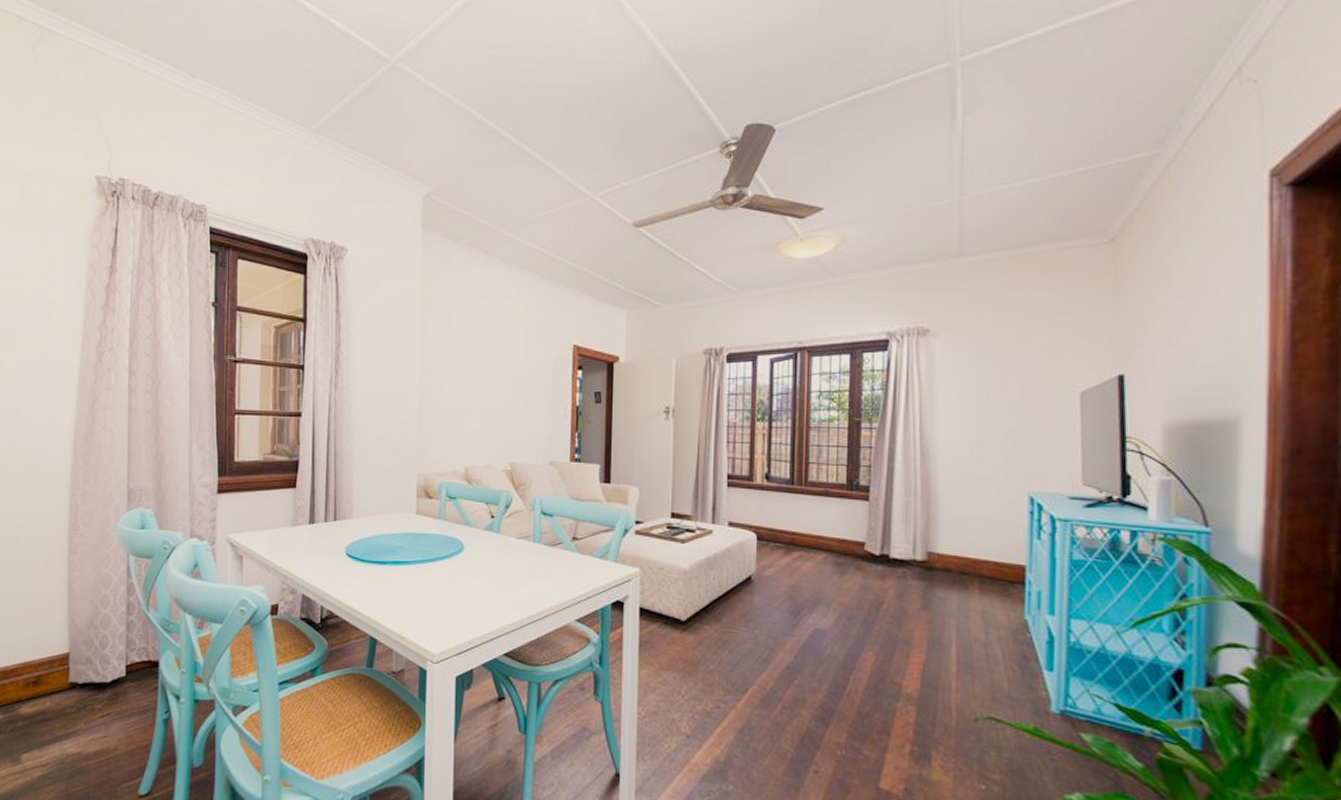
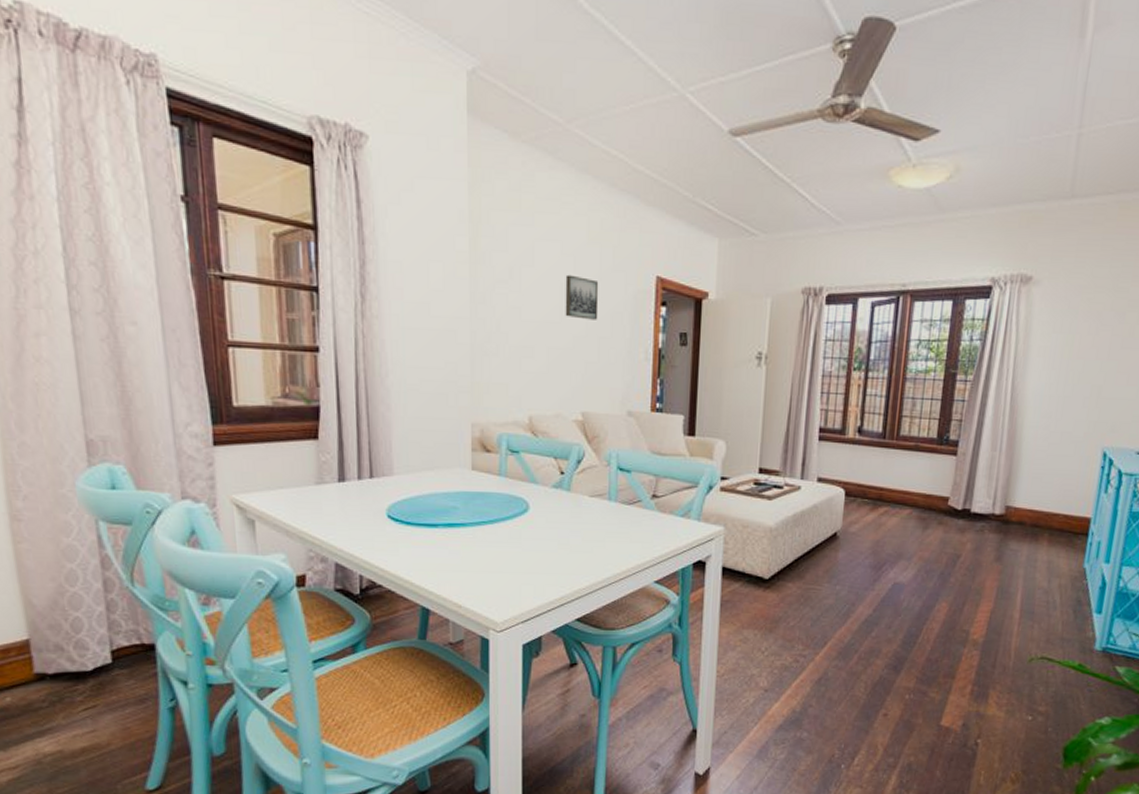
wall art: none [496,347,525,384] -> present [565,274,599,320]

